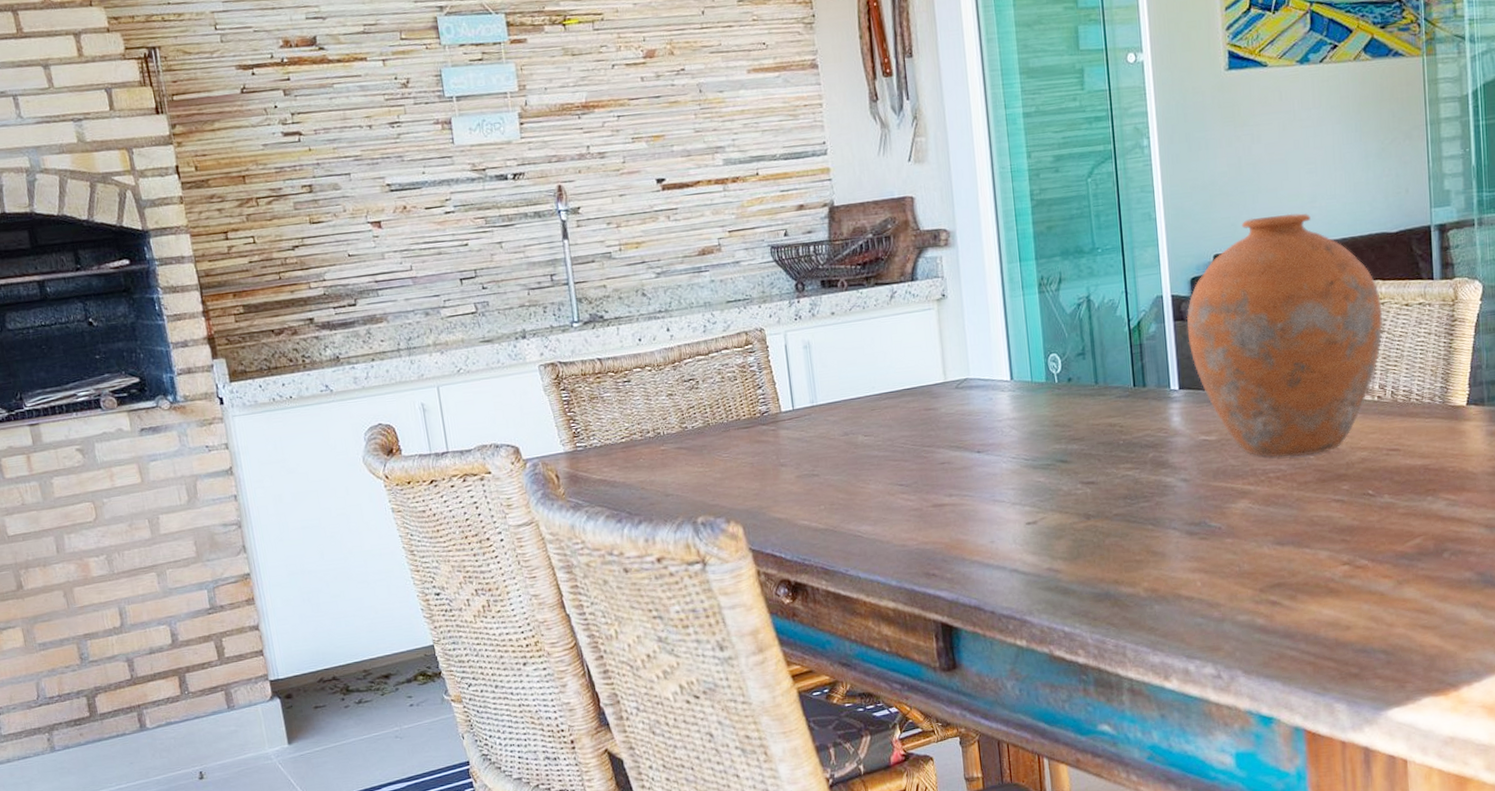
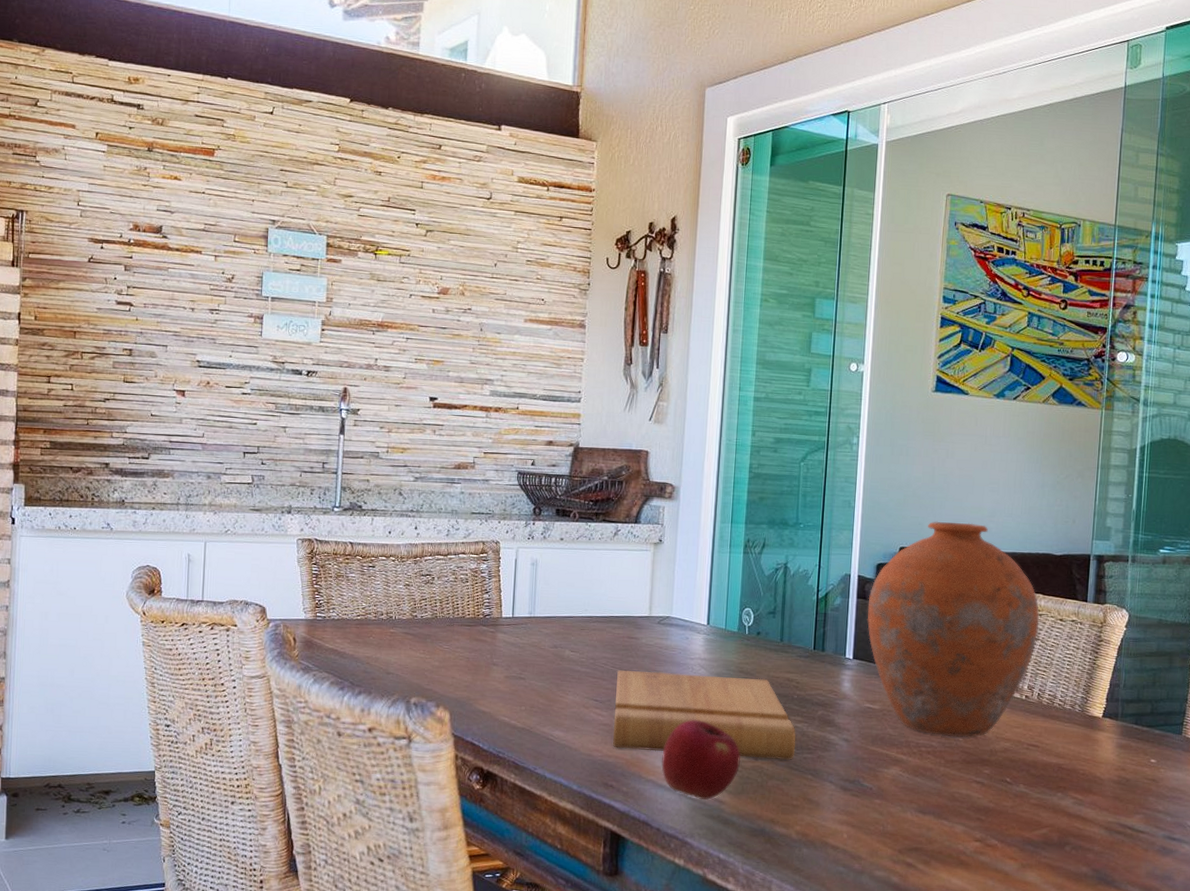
cutting board: none [918,428,1130,533] -> present [613,670,796,761]
apple: none [984,486,1071,573] -> present [661,720,740,800]

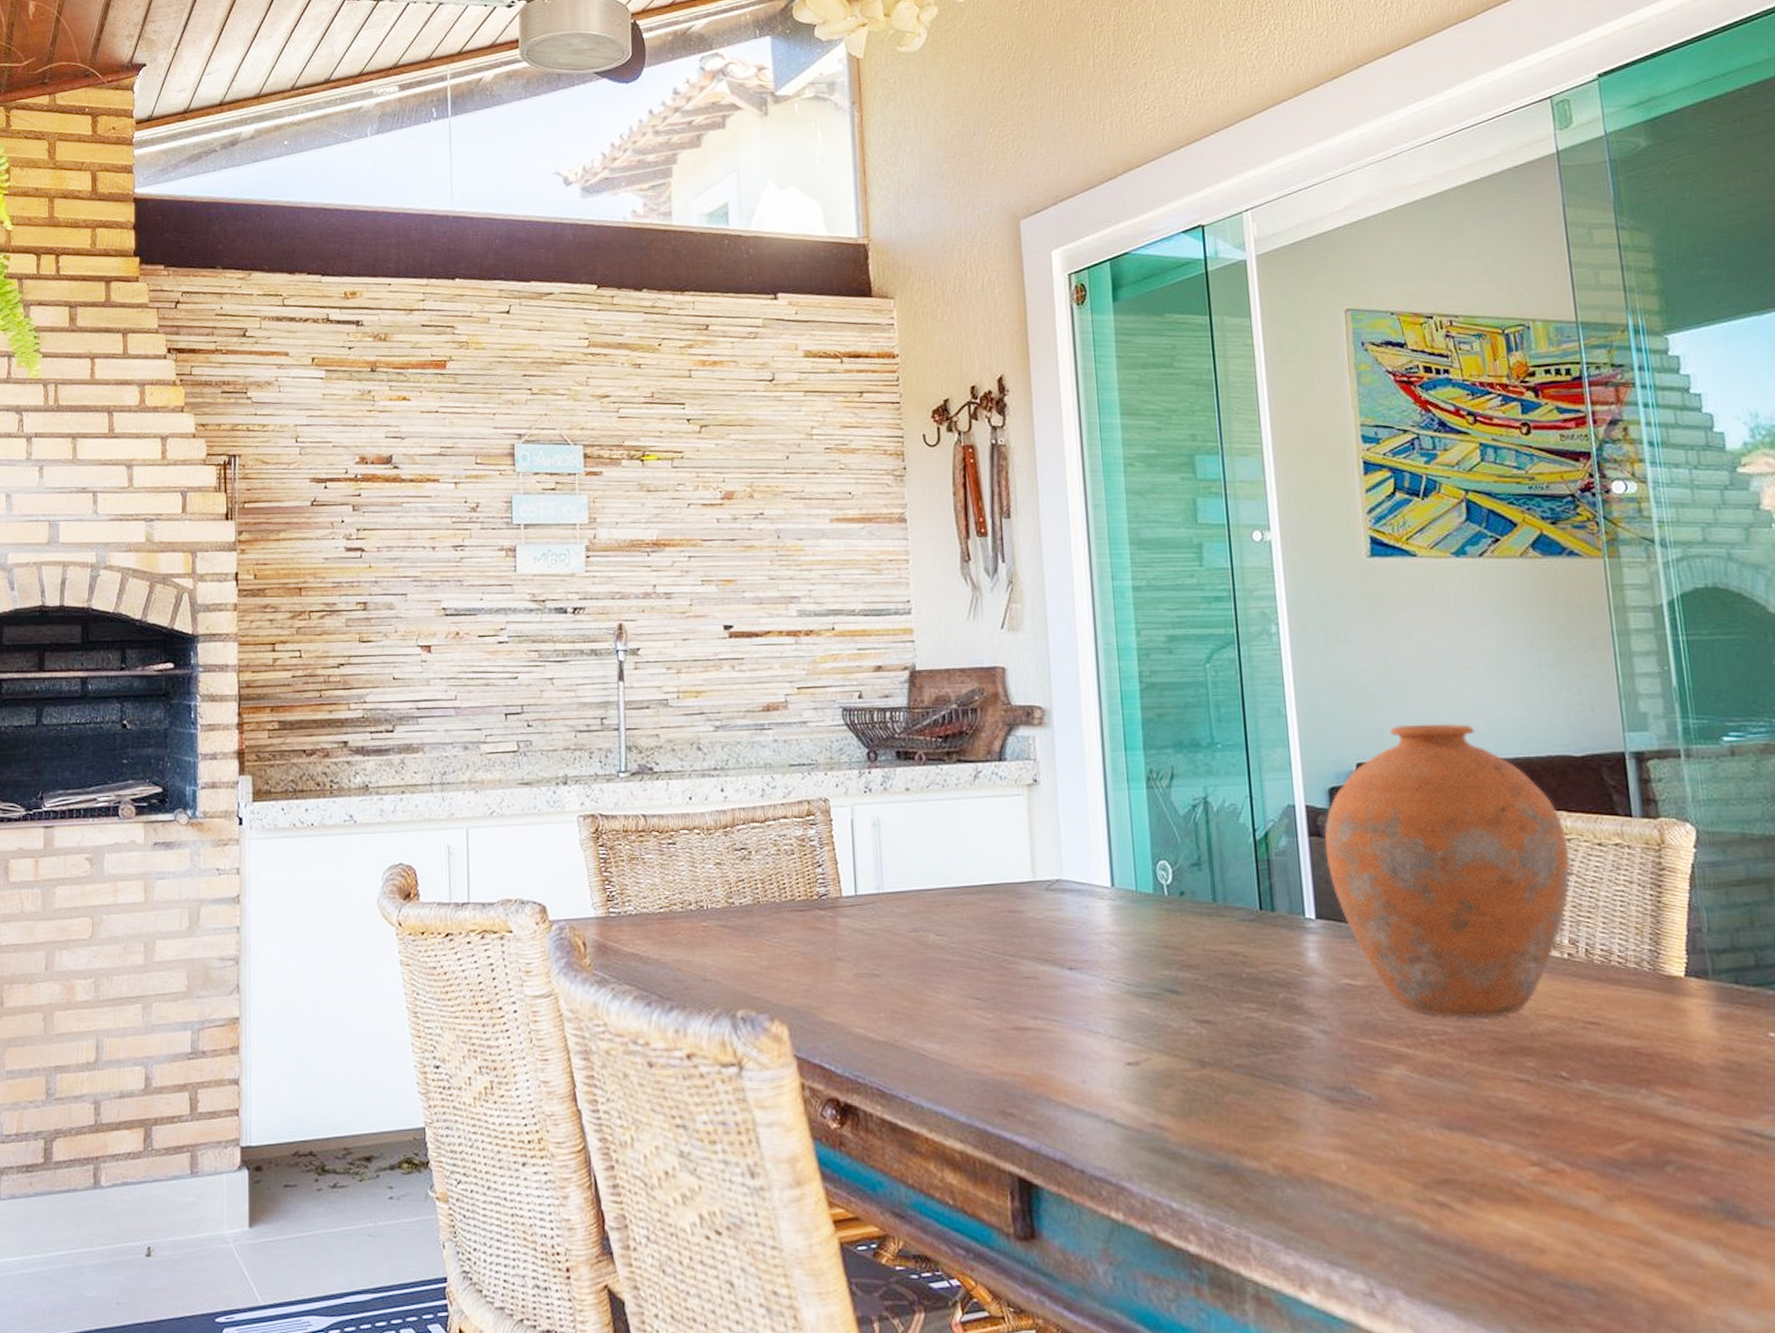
cutting board: present [613,670,796,761] -> none [999,954,1256,1066]
apple: present [661,720,740,800] -> none [1074,1017,1182,1127]

